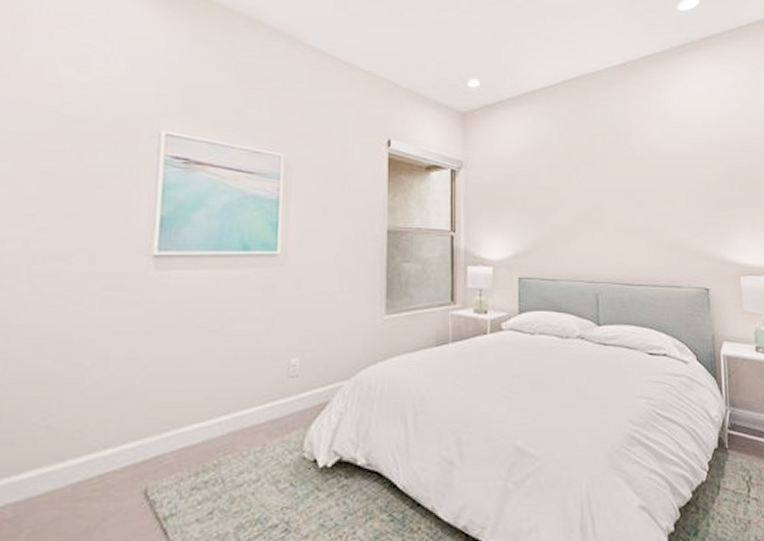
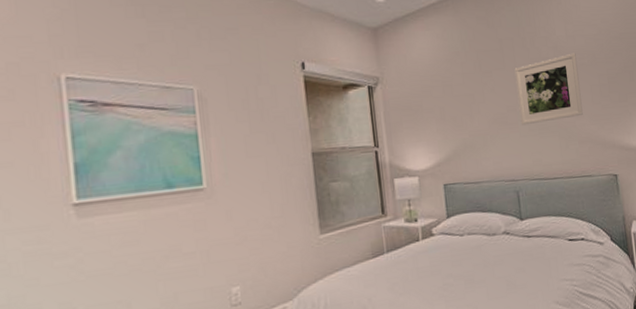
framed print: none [604,155,675,225] -> present [514,53,583,126]

